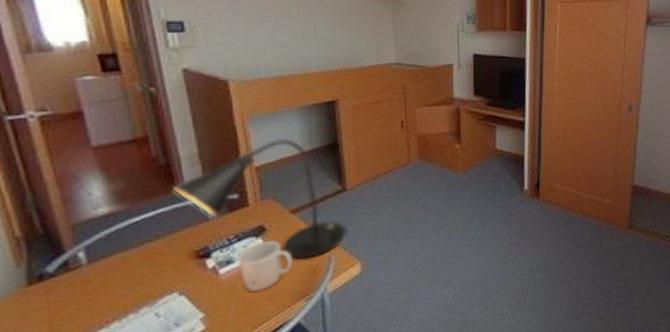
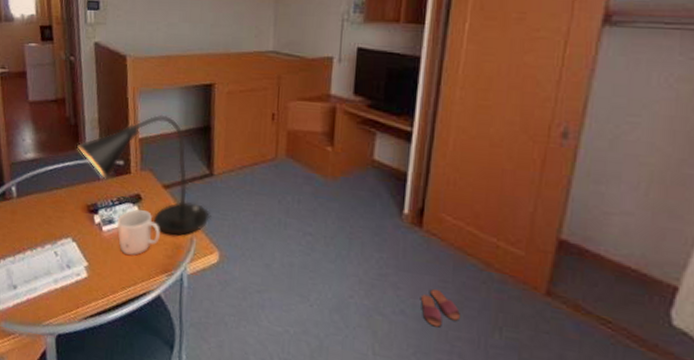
slippers: none [544,244,573,275] -> present [421,288,460,328]

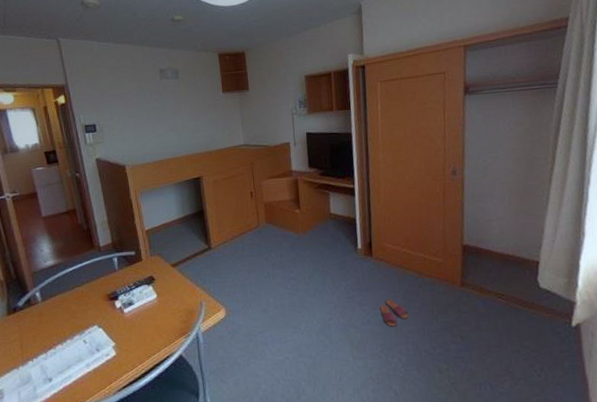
desk lamp: present [77,114,211,237] -> none [92,207,215,304]
mug: present [117,209,160,256] -> none [136,287,175,328]

